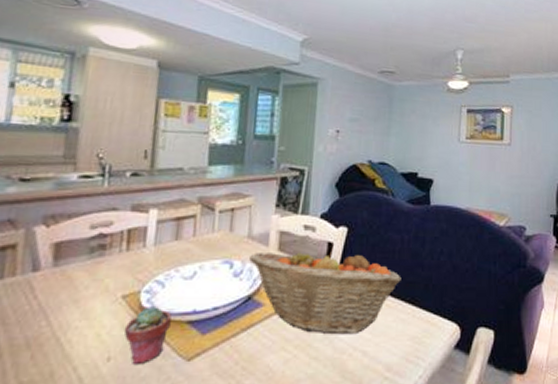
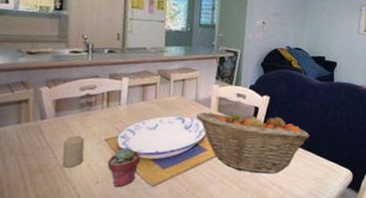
candle: none [58,292,94,340] -> present [62,135,85,168]

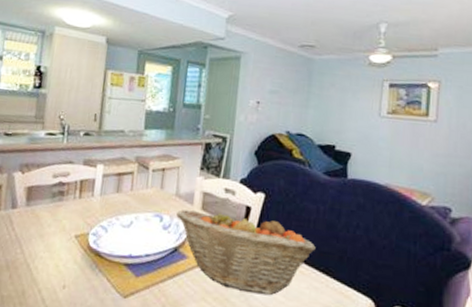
candle: present [62,135,85,168] -> none [29,229,54,267]
potted succulent: present [107,147,141,188] -> none [76,246,112,295]

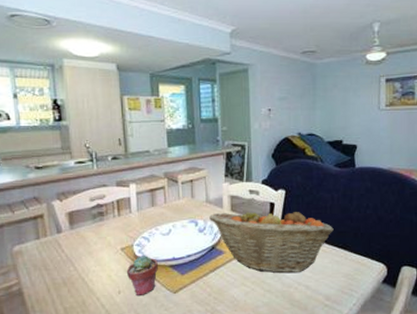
potted succulent: none [76,246,112,295] -> present [126,254,158,297]

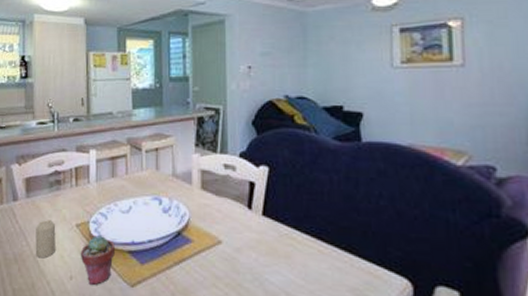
candle: none [82,247,103,280] -> present [35,220,56,259]
fruit basket: present [209,206,334,274] -> none [176,186,334,278]

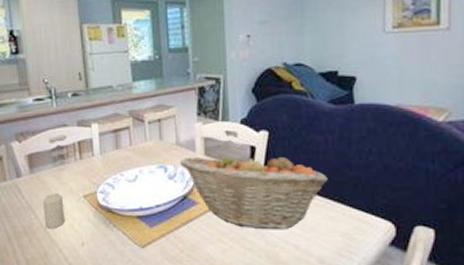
potted succulent: present [80,234,115,286] -> none [89,203,124,250]
fruit basket: none [176,186,334,278] -> present [180,150,328,230]

